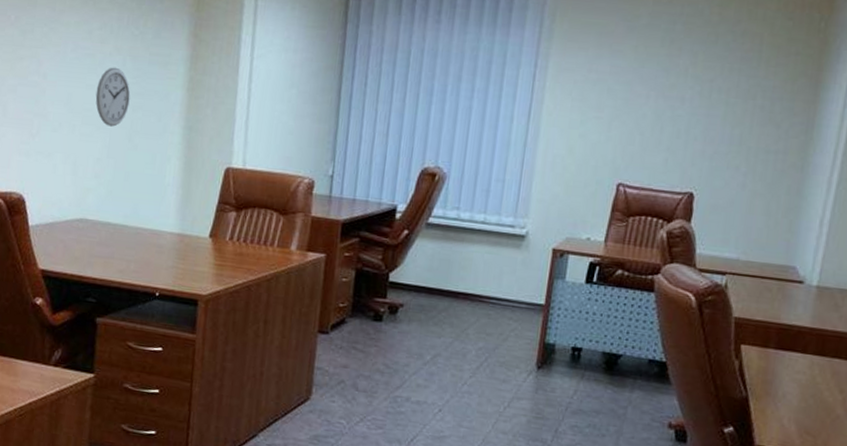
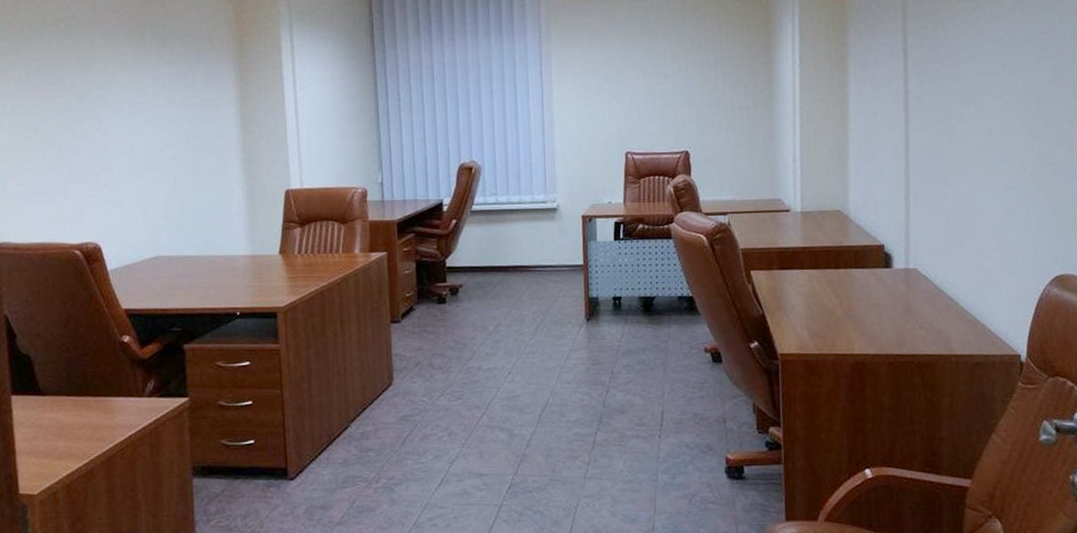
wall clock: present [95,67,131,127] -> none [156,116,189,169]

